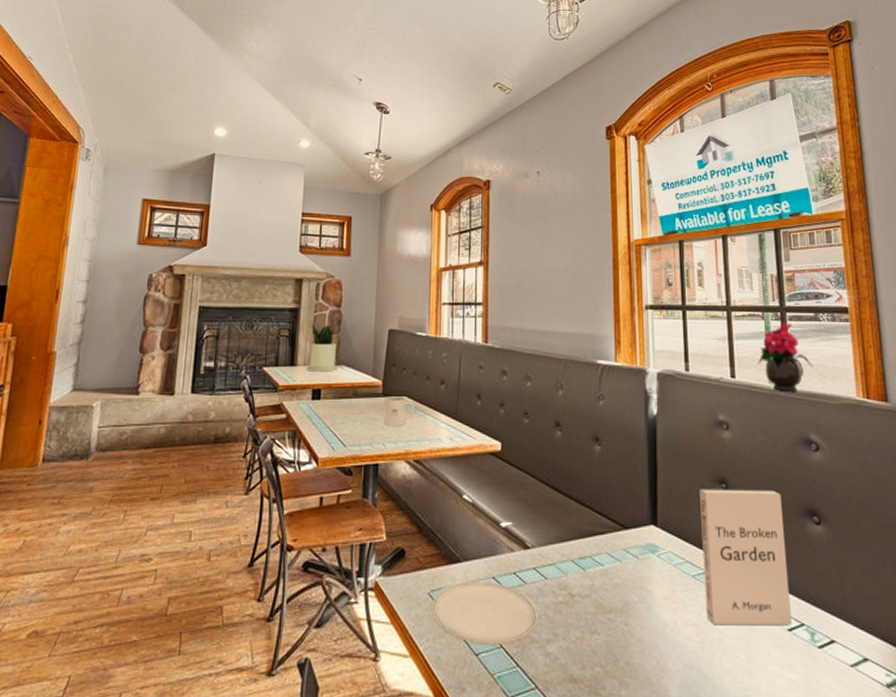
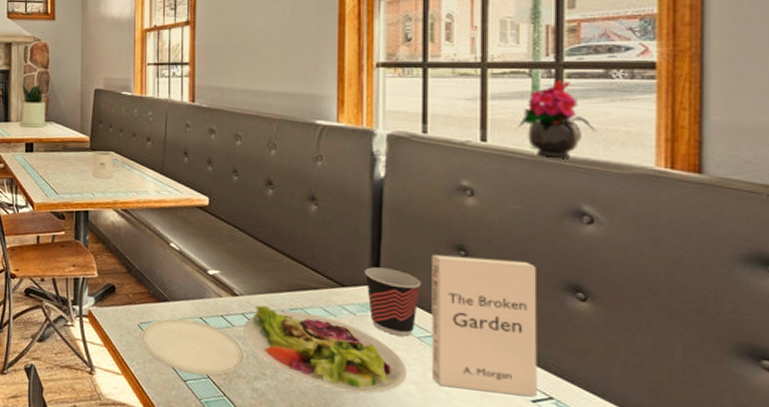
salad plate: none [536,557,686,643] -> present [243,305,407,393]
cup: none [643,506,693,576] -> present [364,267,422,336]

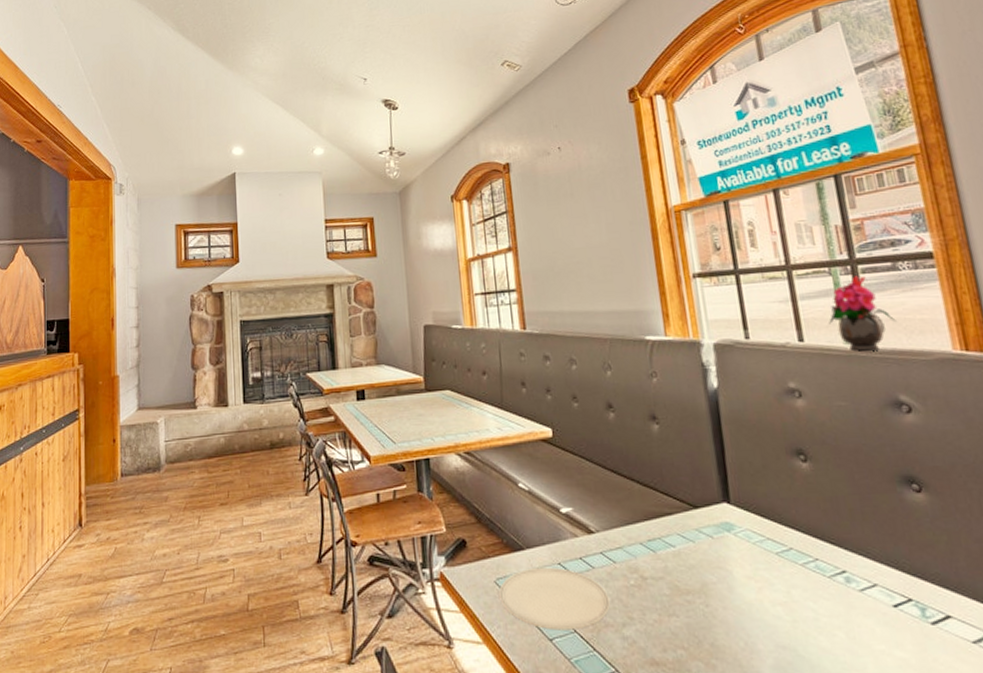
planter: present [19,84,47,128] -> none [348,325,378,374]
mug: present [91,151,122,179] -> none [427,390,460,421]
salad plate: present [243,305,407,393] -> none [604,540,773,624]
cup: present [364,267,422,336] -> none [713,482,771,554]
book: present [431,254,538,398] -> none [774,458,897,604]

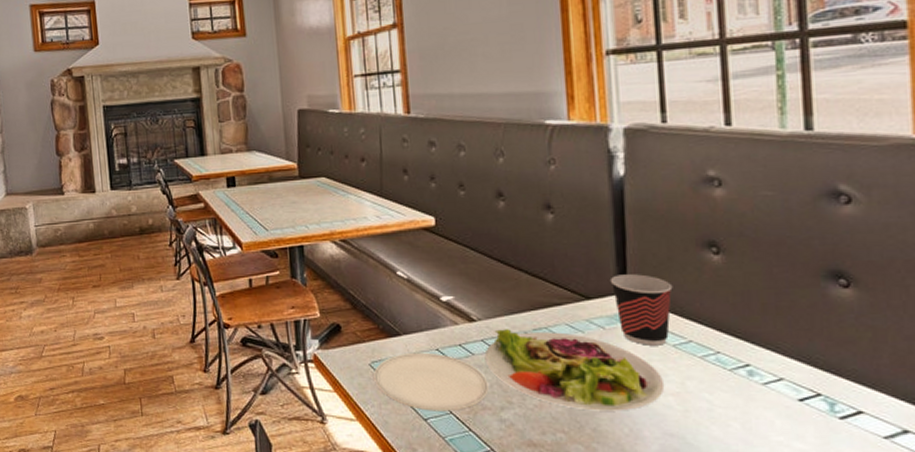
salad plate: none [604,540,773,624] -> present [484,329,665,411]
cup: none [713,482,771,554] -> present [609,274,673,346]
potted flower: present [829,276,897,353] -> none [765,50,848,138]

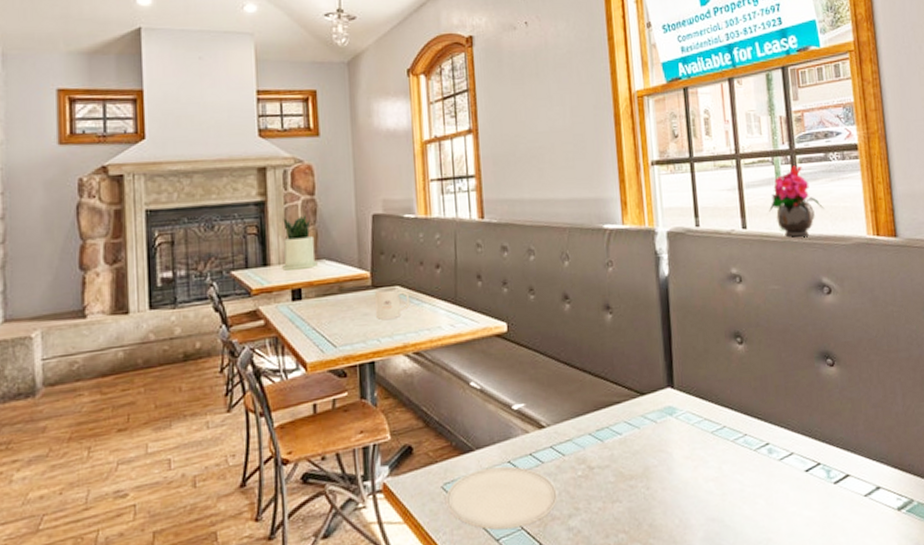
planter: none [216,110,249,160] -> present [282,215,318,271]
mug: none [301,177,336,209] -> present [374,286,411,321]
salad plate: present [484,329,665,411] -> none [553,430,706,507]
cup: present [609,274,673,346] -> none [659,367,709,435]
potted flower: none [765,50,848,138] -> present [769,165,825,239]

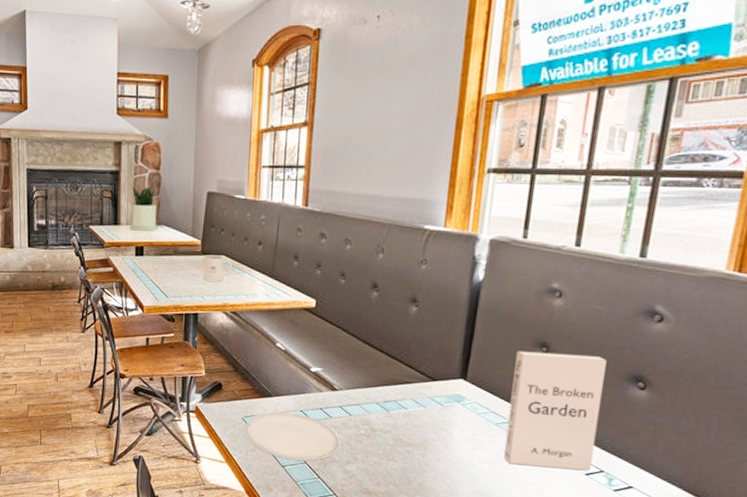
book: none [715,337,809,477] -> present [503,350,607,472]
potted flower: present [769,165,825,239] -> none [611,188,680,264]

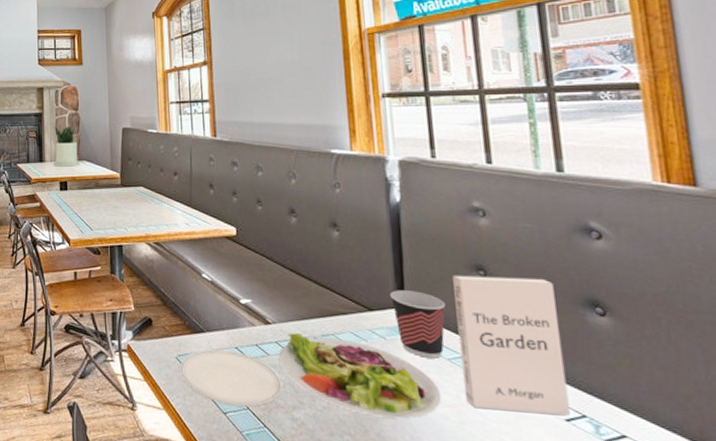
mug: present [202,255,233,283] -> none [123,187,152,214]
salad plate: none [340,399,483,472] -> present [278,333,442,419]
cup: none [454,363,505,423] -> present [389,290,446,359]

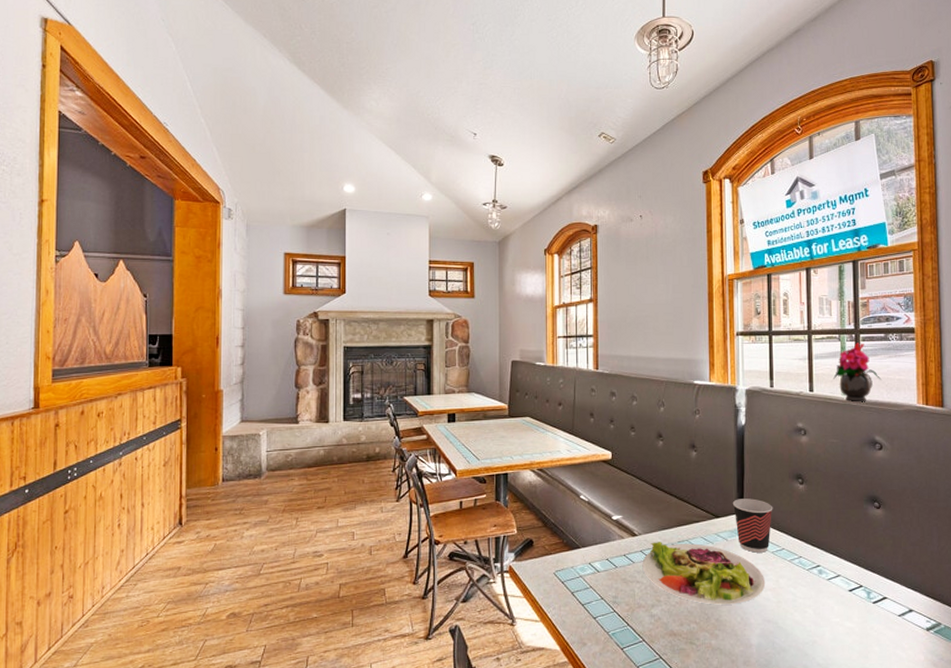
planter: present [53,125,80,167] -> none [442,358,468,399]
plate: present [180,349,282,408] -> none [557,562,644,611]
book: present [453,275,570,417] -> none [780,482,852,589]
potted flower: none [520,103,593,178] -> present [833,343,882,403]

